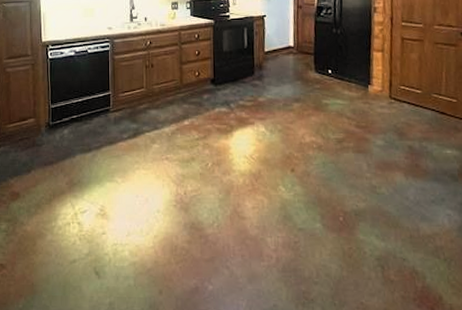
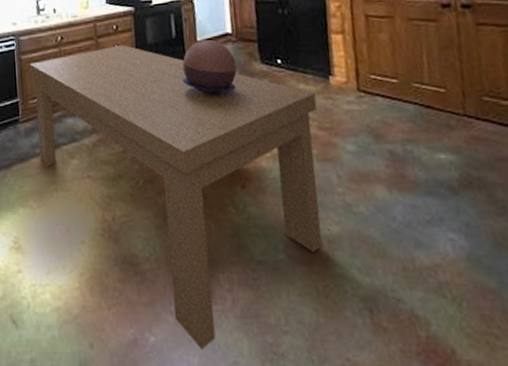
dining table: none [121,51,357,295] -> present [29,44,323,349]
decorative bowl: none [250,51,295,95] -> present [182,40,237,94]

